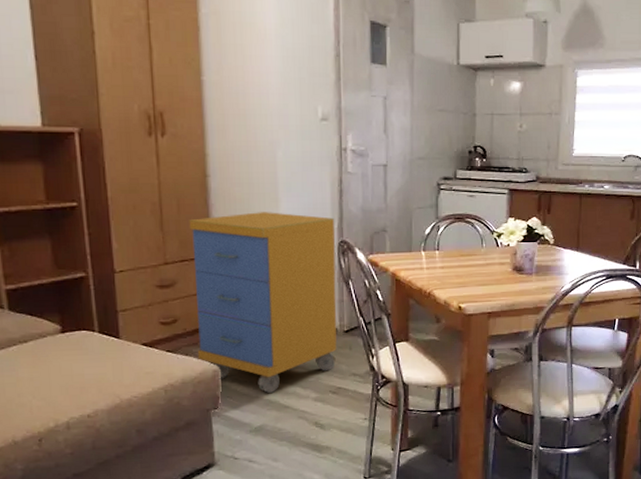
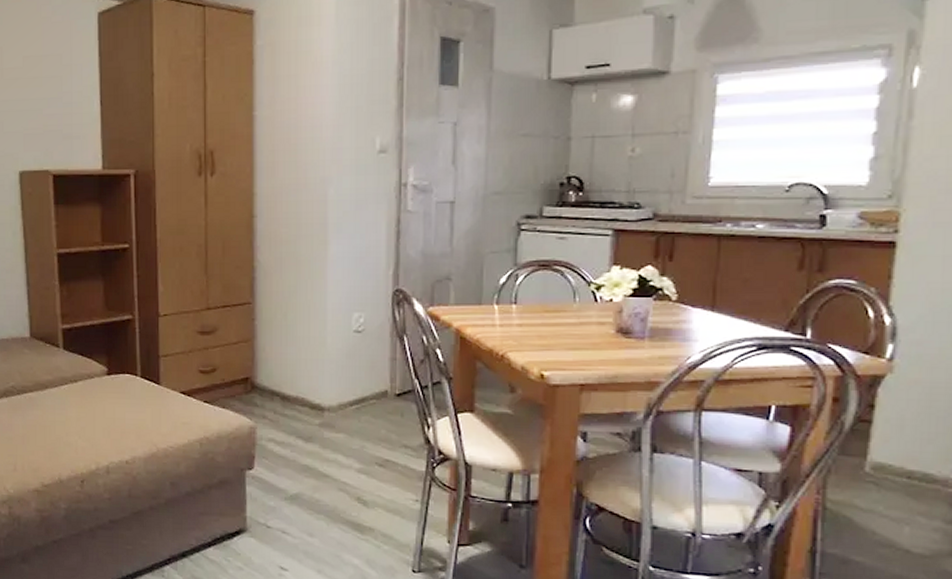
storage cabinet: present [189,212,337,393] -> none [233,255,390,458]

